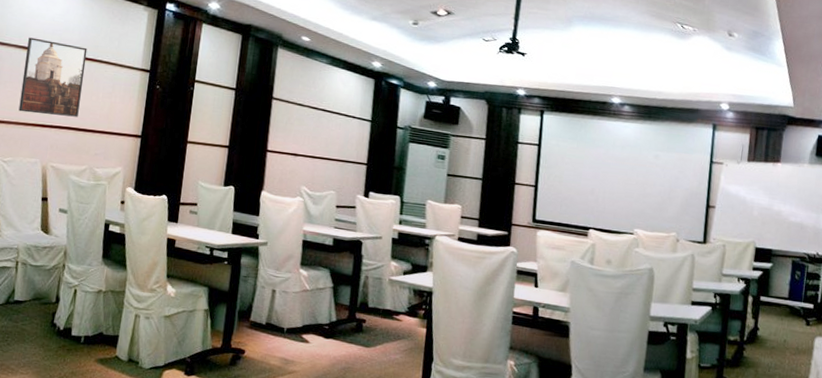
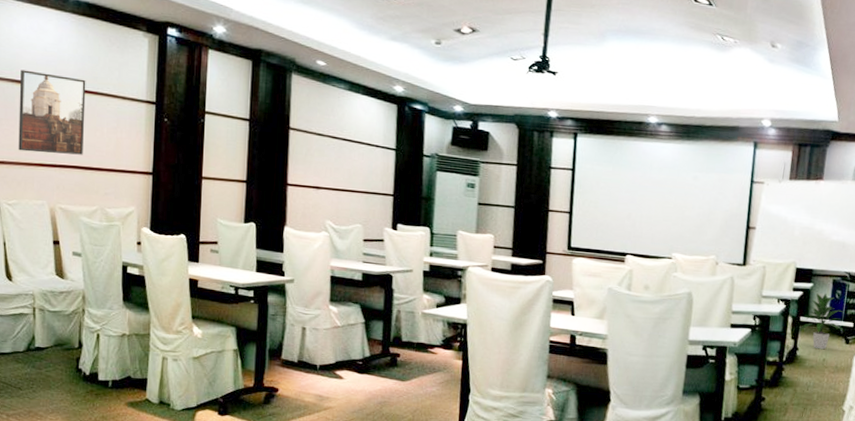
indoor plant: none [761,273,804,331] -> present [800,293,844,350]

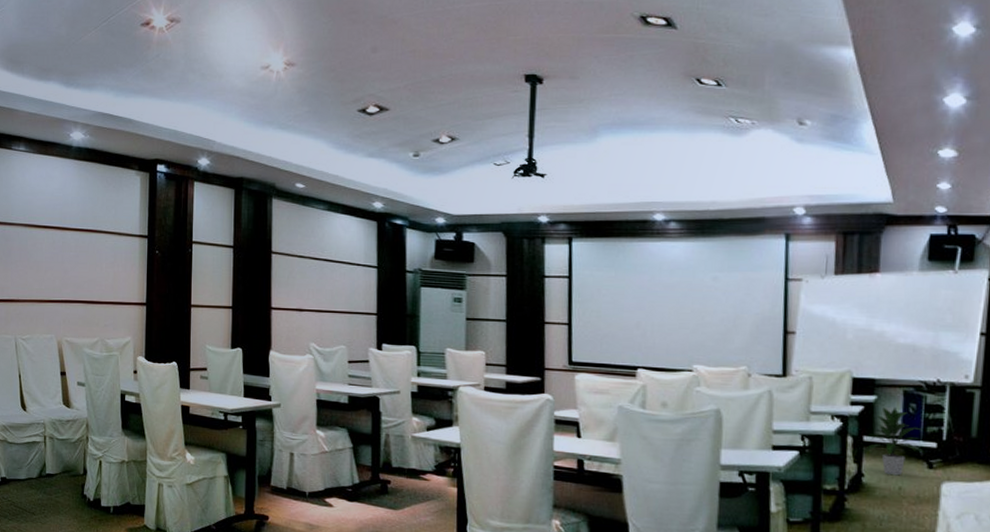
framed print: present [18,69,86,155] -> none [31,215,87,290]

